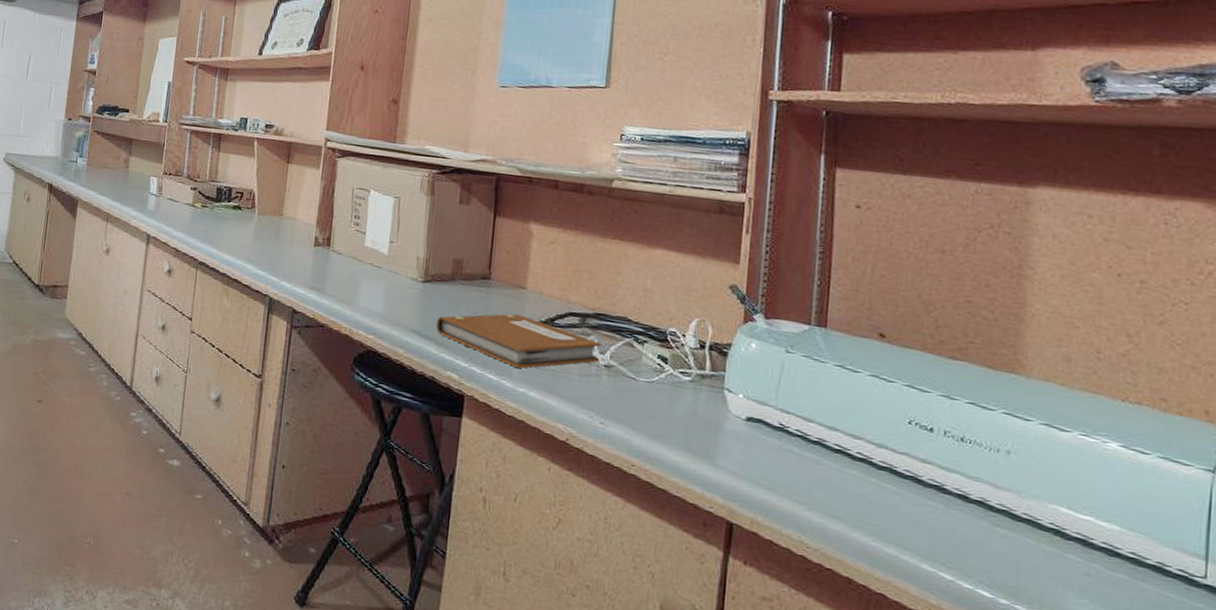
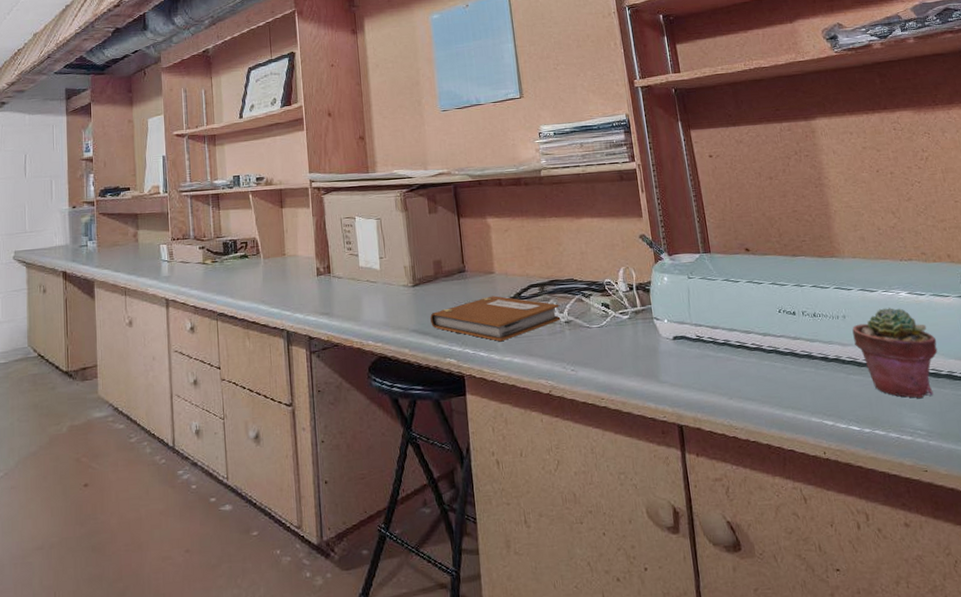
potted succulent: none [1015,455,1151,586] -> present [852,308,938,398]

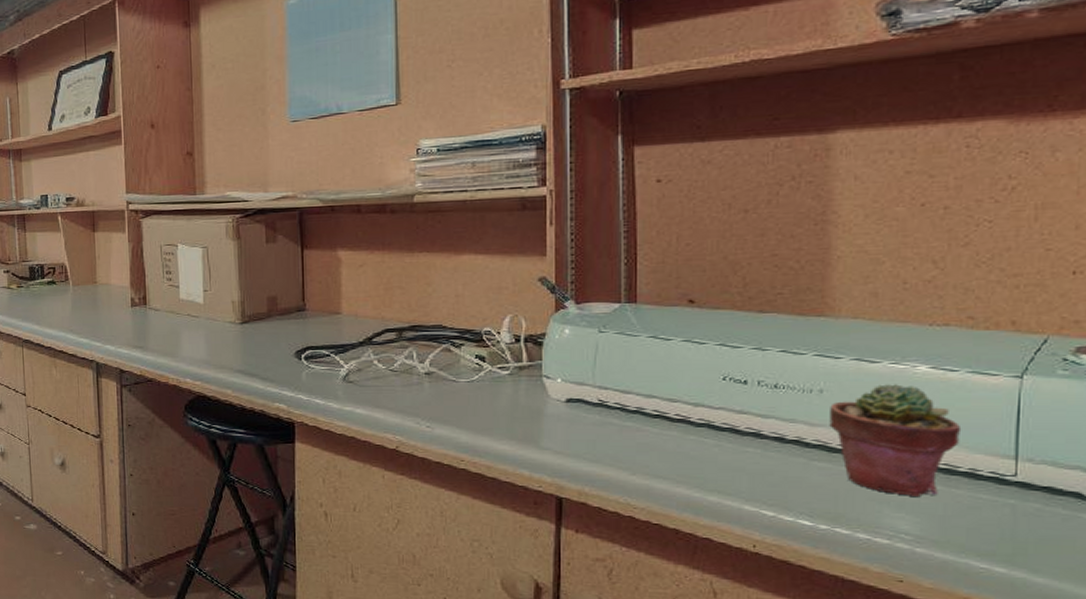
notebook: present [430,296,561,342] -> none [259,339,420,390]

